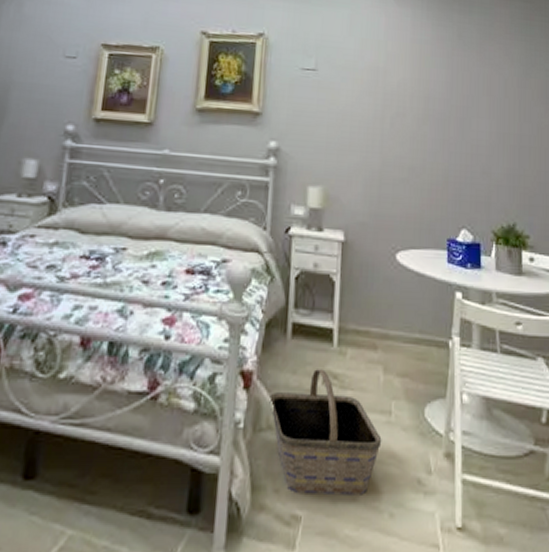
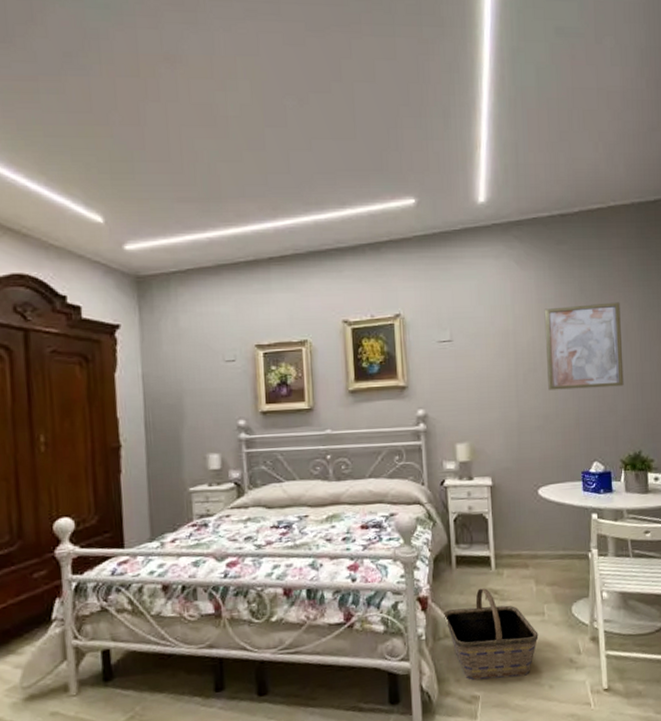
wall art: none [417,50,501,146] -> present [544,302,624,390]

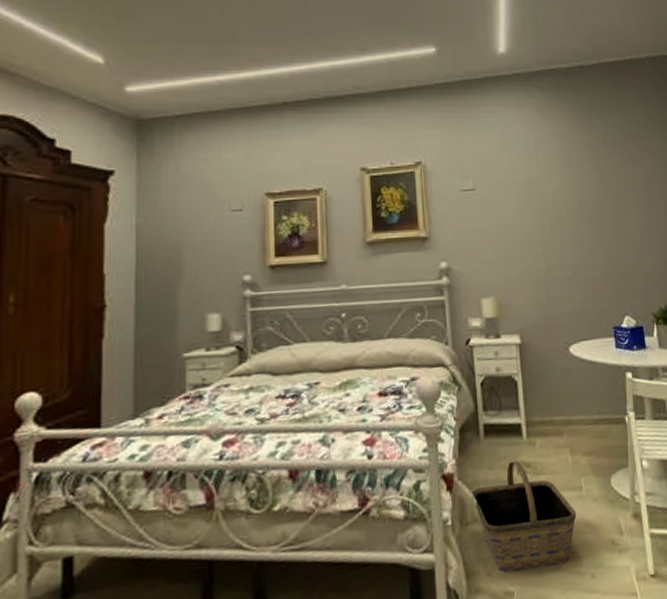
wall art: present [544,302,624,390] -> none [567,152,651,241]

